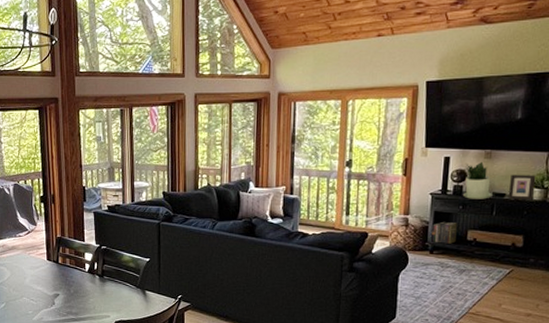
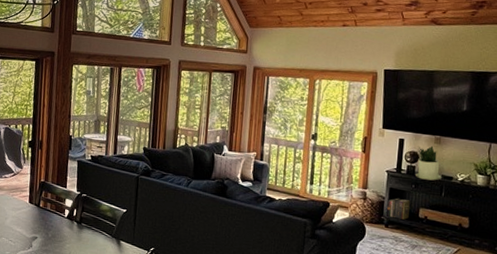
picture frame: present [508,174,536,200] -> none [455,160,480,186]

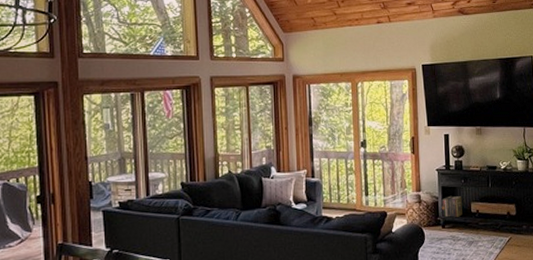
planter: present [416,145,442,181] -> none [462,137,487,173]

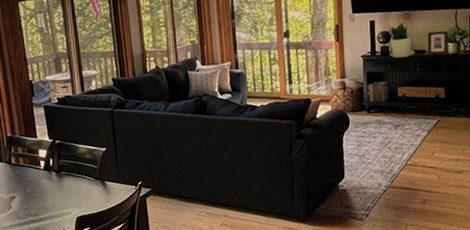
planter: none [462,137,487,173] -> present [389,22,415,58]
picture frame: none [498,148,518,172] -> present [427,31,449,55]

